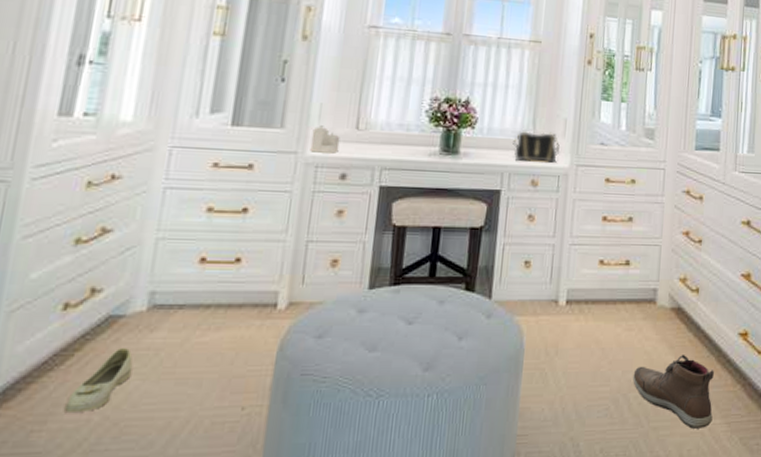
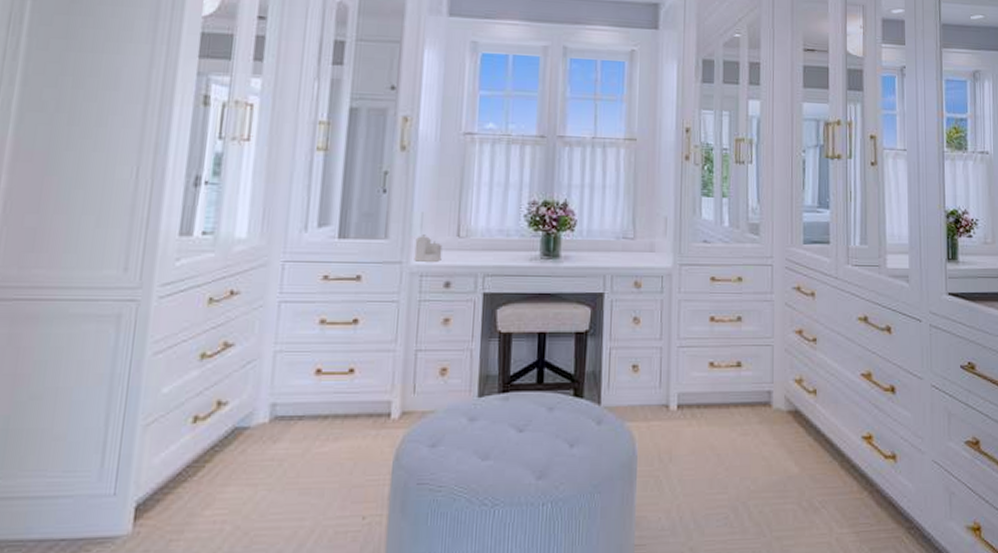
shoe: present [63,348,133,412] -> none [198,459,259,522]
handbag: present [513,131,560,163] -> none [613,231,662,264]
boot: present [633,354,714,429] -> none [752,459,839,539]

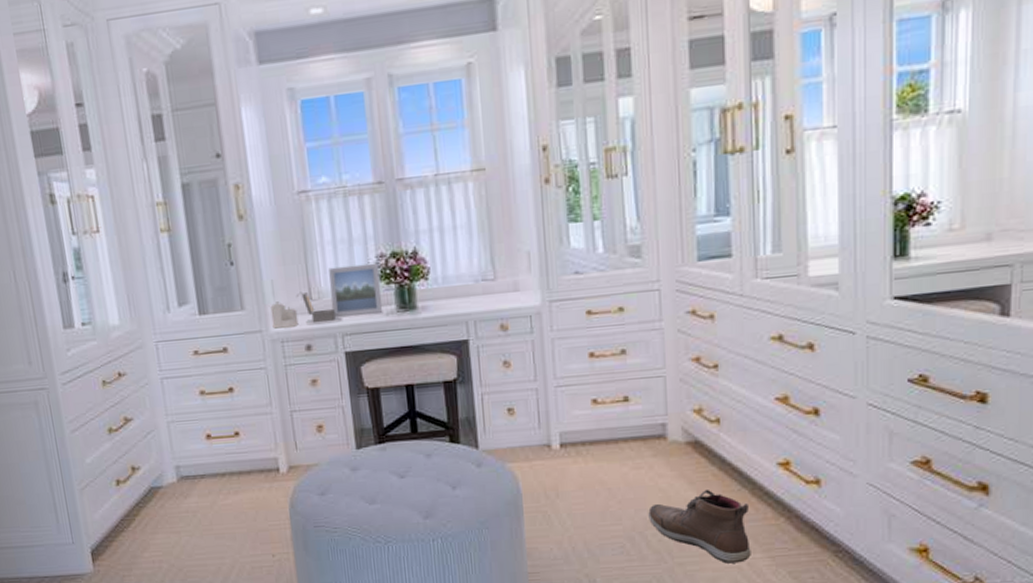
jewelry box: none [445,227,487,264] -> present [297,292,343,326]
picture frame: none [477,208,530,257] -> present [329,263,383,317]
boot: none [752,459,839,539] -> present [648,489,751,564]

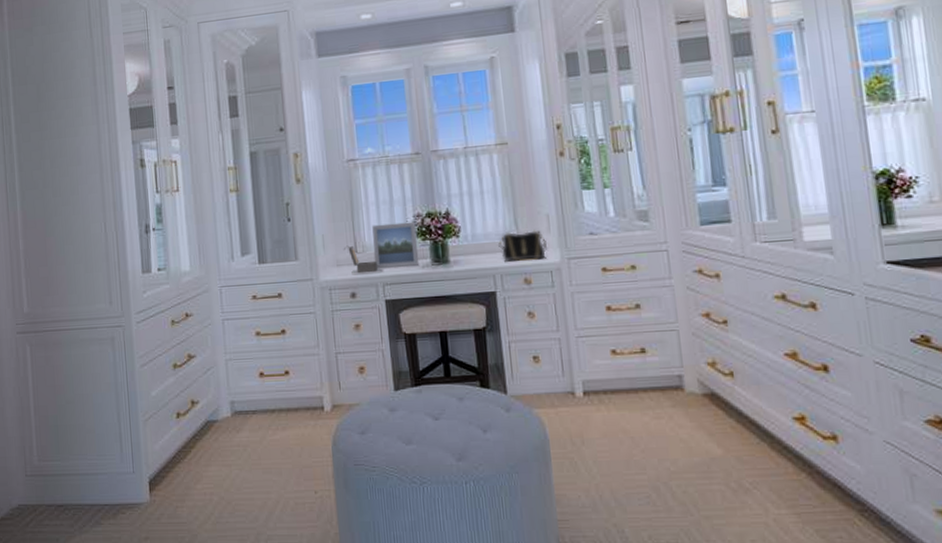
candle: present [270,301,299,329] -> none [320,254,345,278]
handbag: none [472,269,528,305] -> present [498,229,548,261]
boot: present [648,489,751,564] -> none [671,441,777,519]

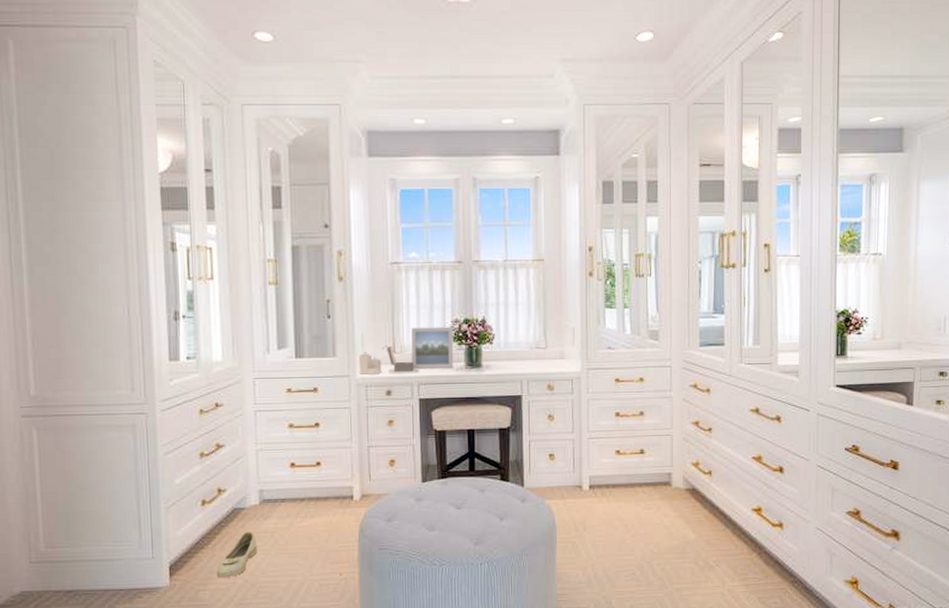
shoe: none [193,446,232,493] -> present [216,532,258,577]
candle: none [320,254,345,278] -> present [359,352,382,376]
handbag: present [498,229,548,261] -> none [528,341,571,370]

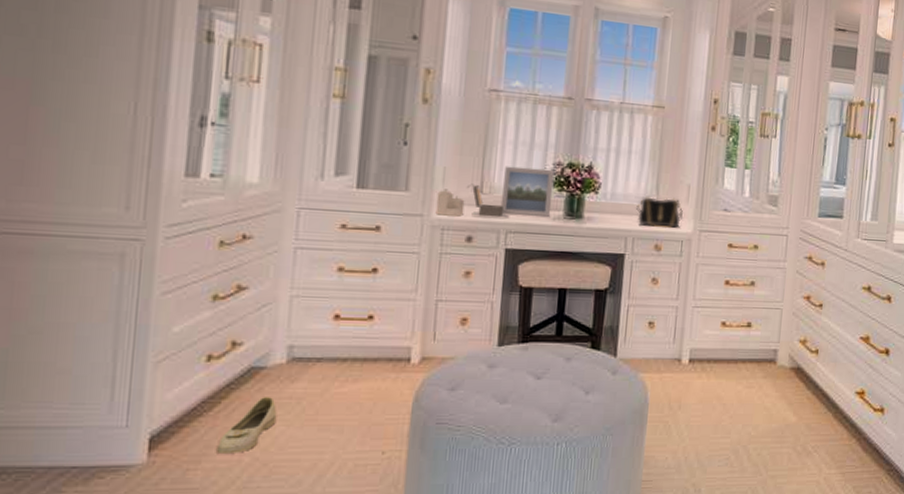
handbag: none [528,341,571,370] -> present [636,196,684,228]

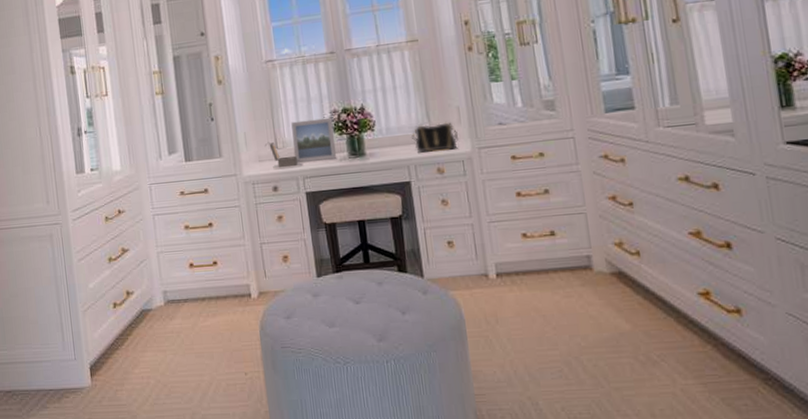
shoe: present [215,397,277,453] -> none [131,332,166,378]
candle: present [435,189,465,218] -> none [243,150,267,173]

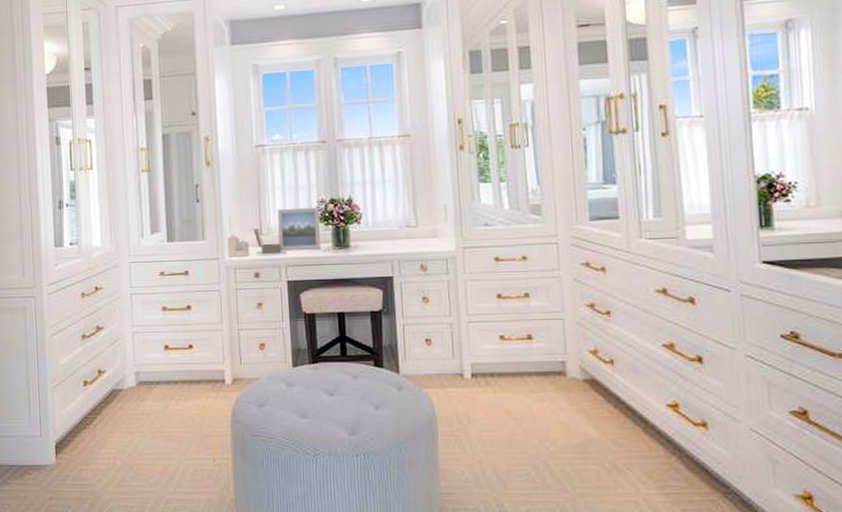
candle: none [243,150,267,173] -> present [227,234,250,258]
handbag: present [412,121,460,152] -> none [397,218,445,249]

